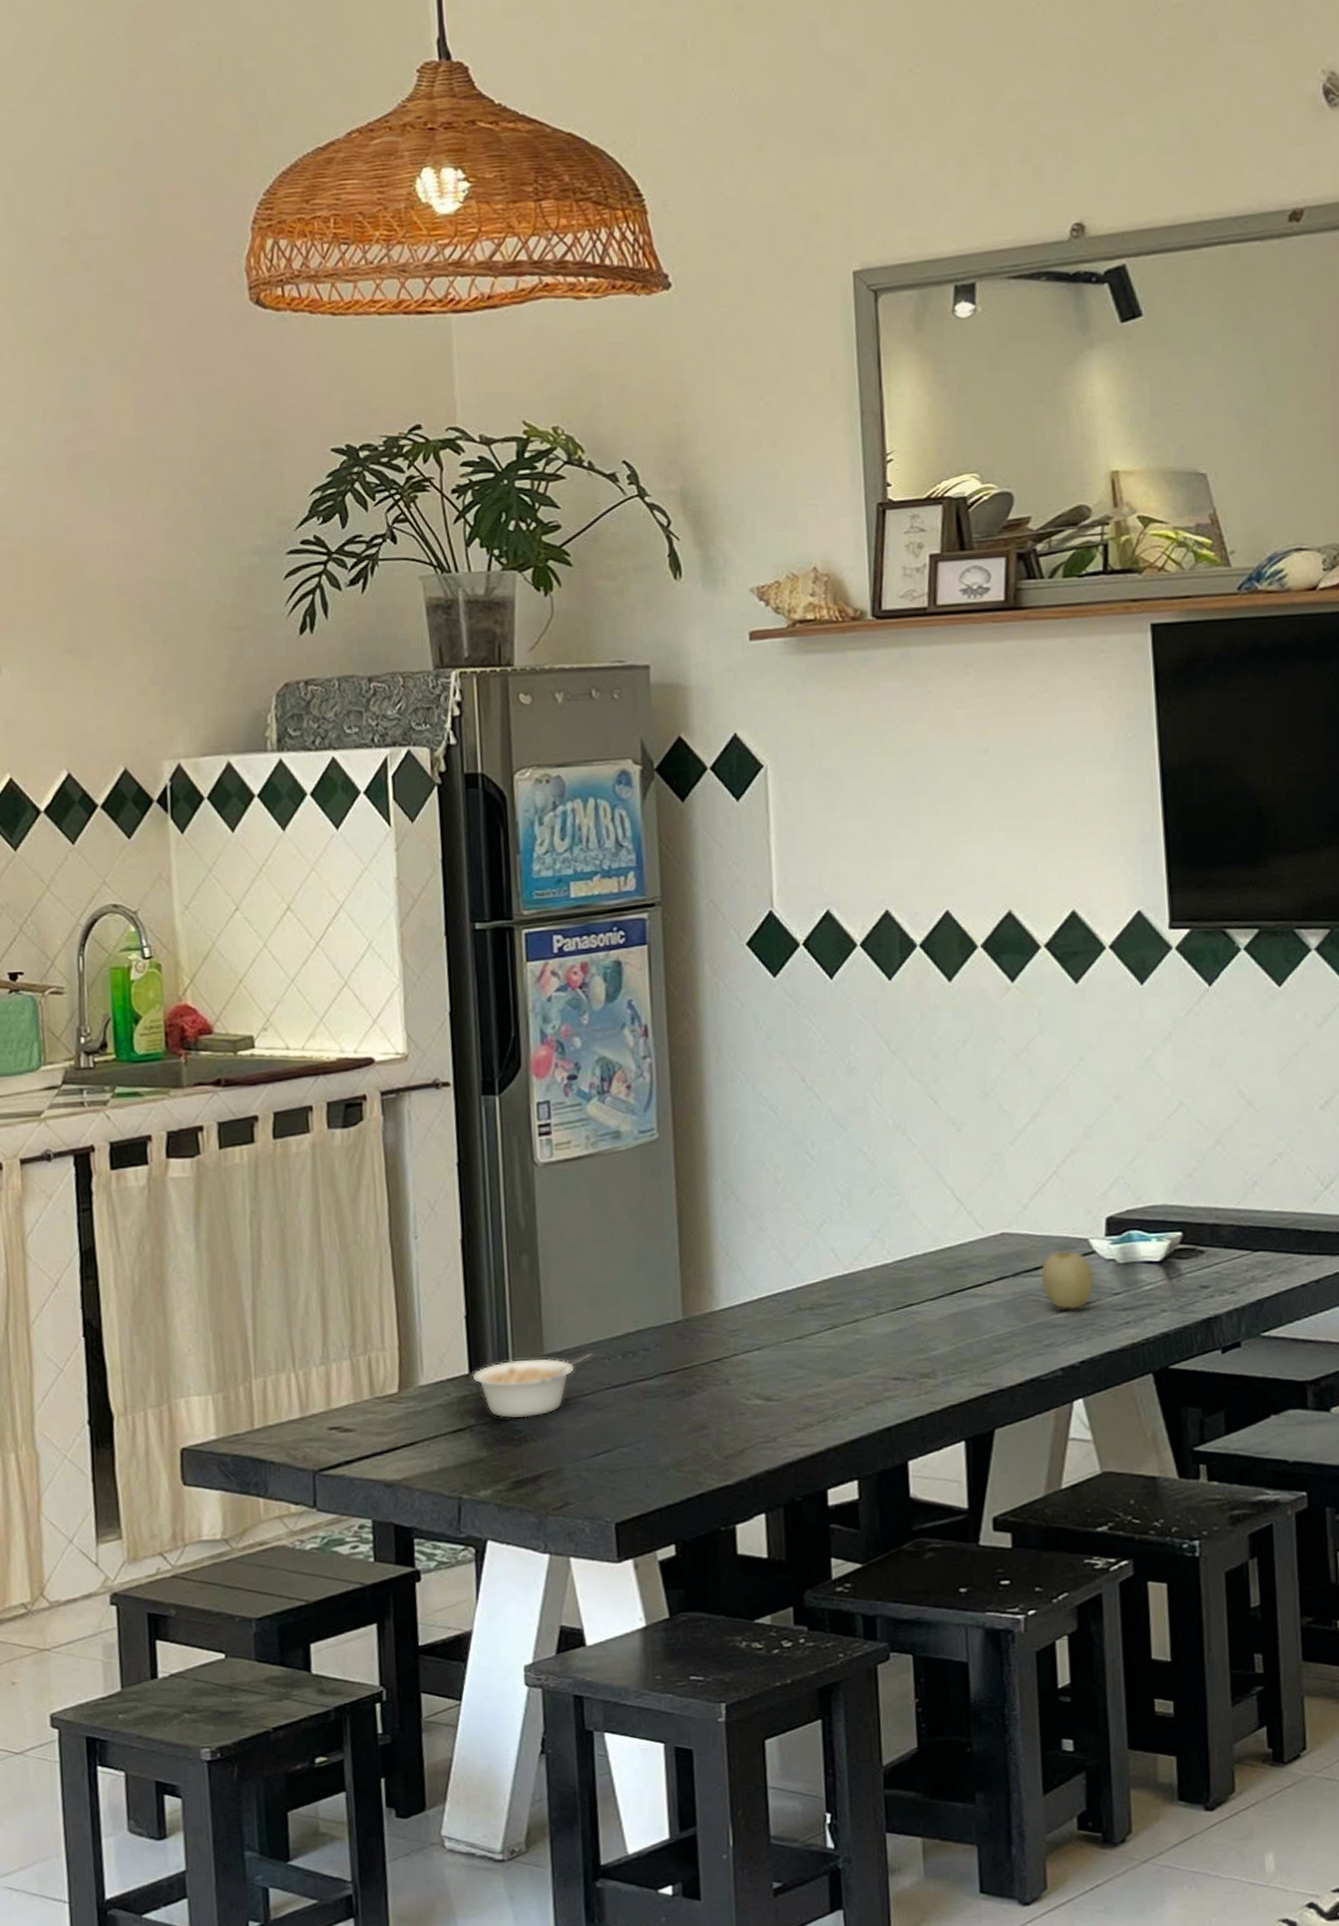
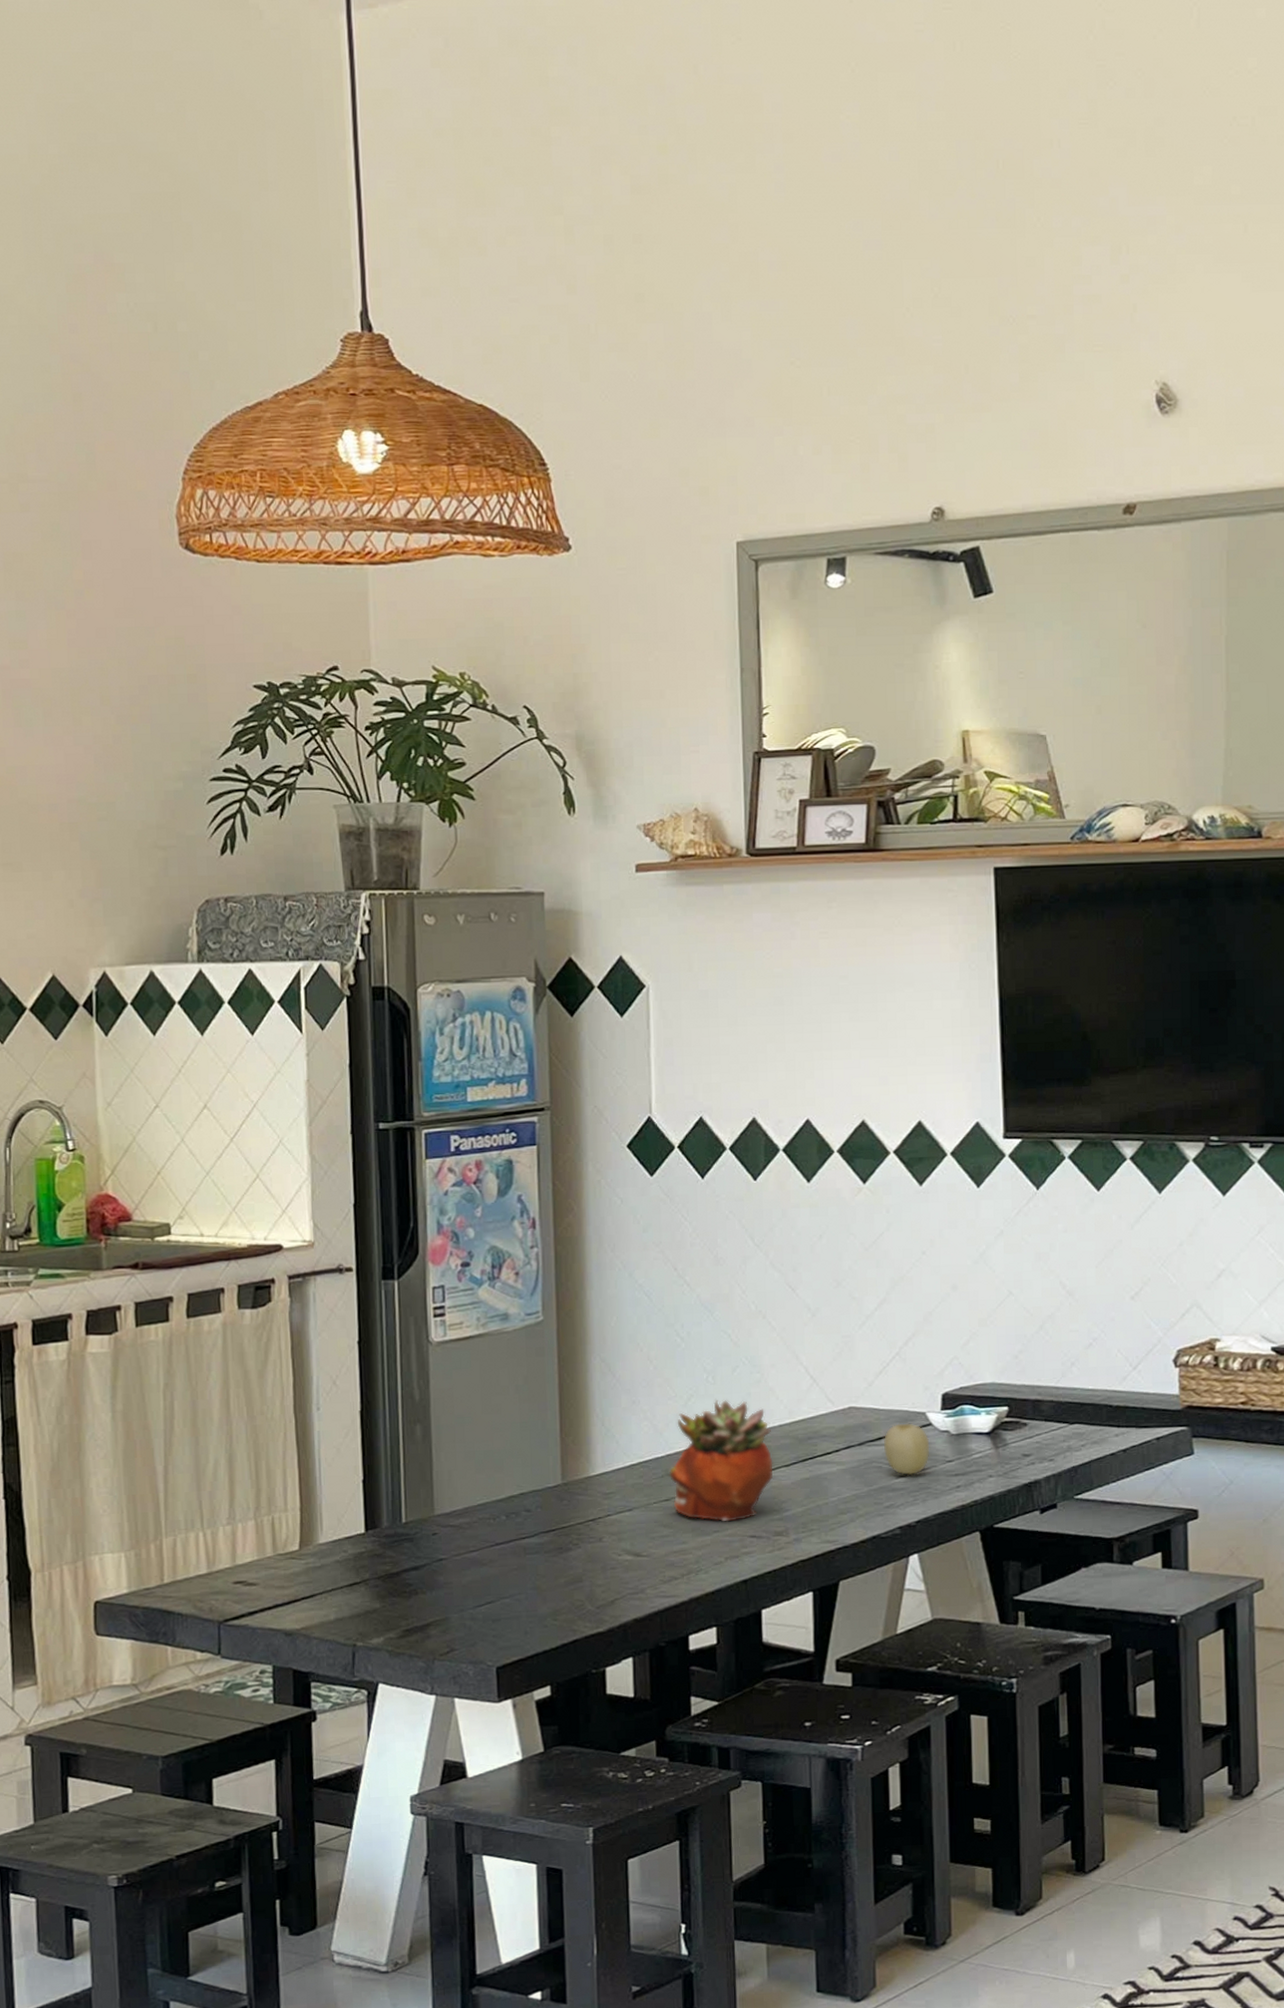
legume: present [472,1352,593,1419] -> none [367,1513,479,1573]
succulent planter: none [801,1225,917,1362] -> present [668,1399,773,1522]

